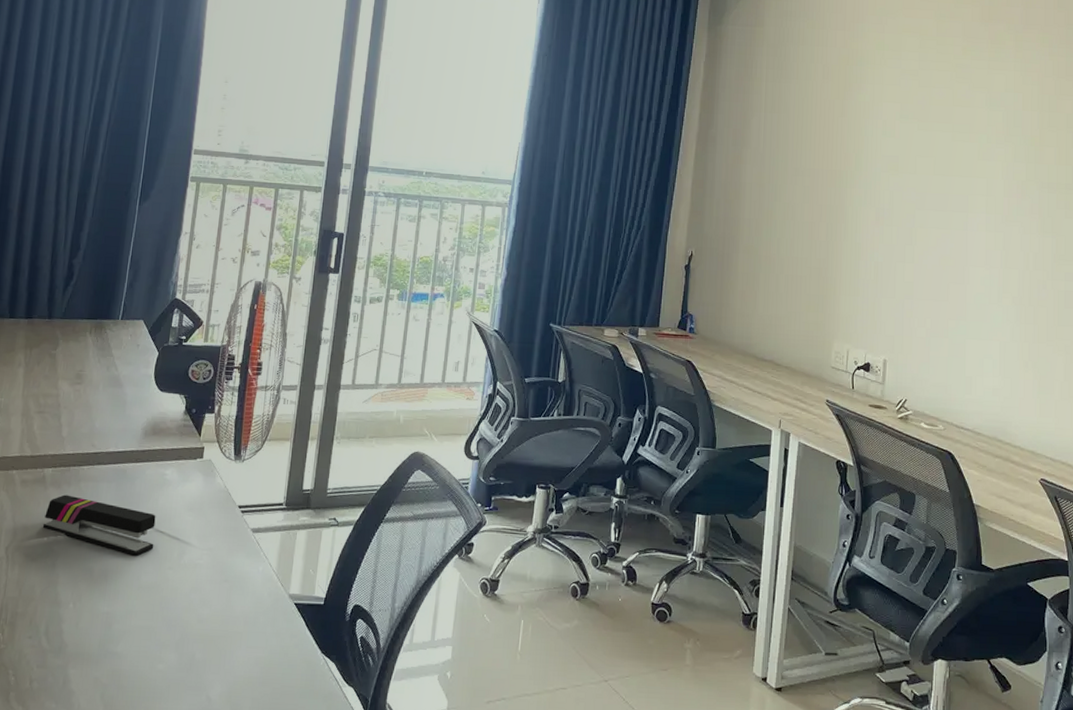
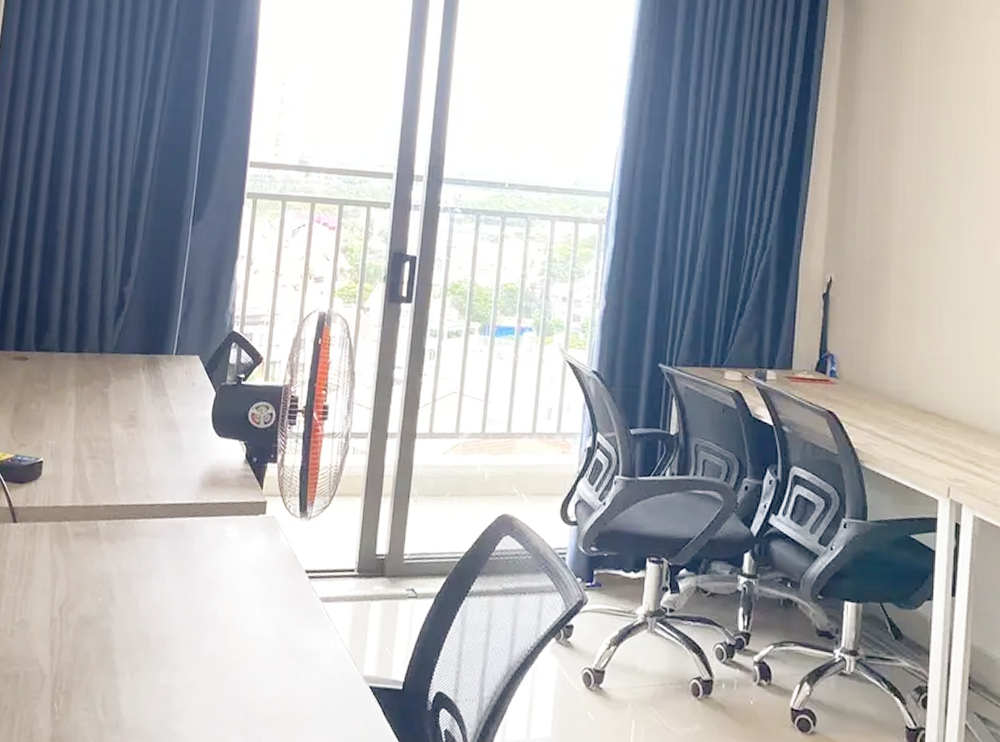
stapler: present [42,494,156,556] -> none [97,550,216,623]

